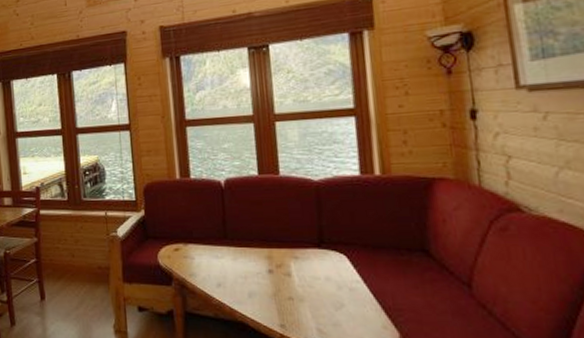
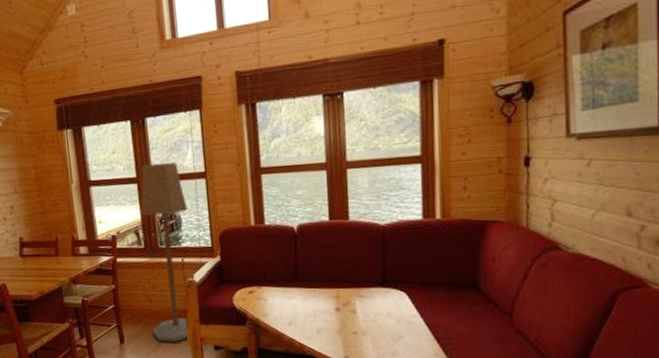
floor lamp: none [64,114,113,301] -> present [140,162,190,342]

